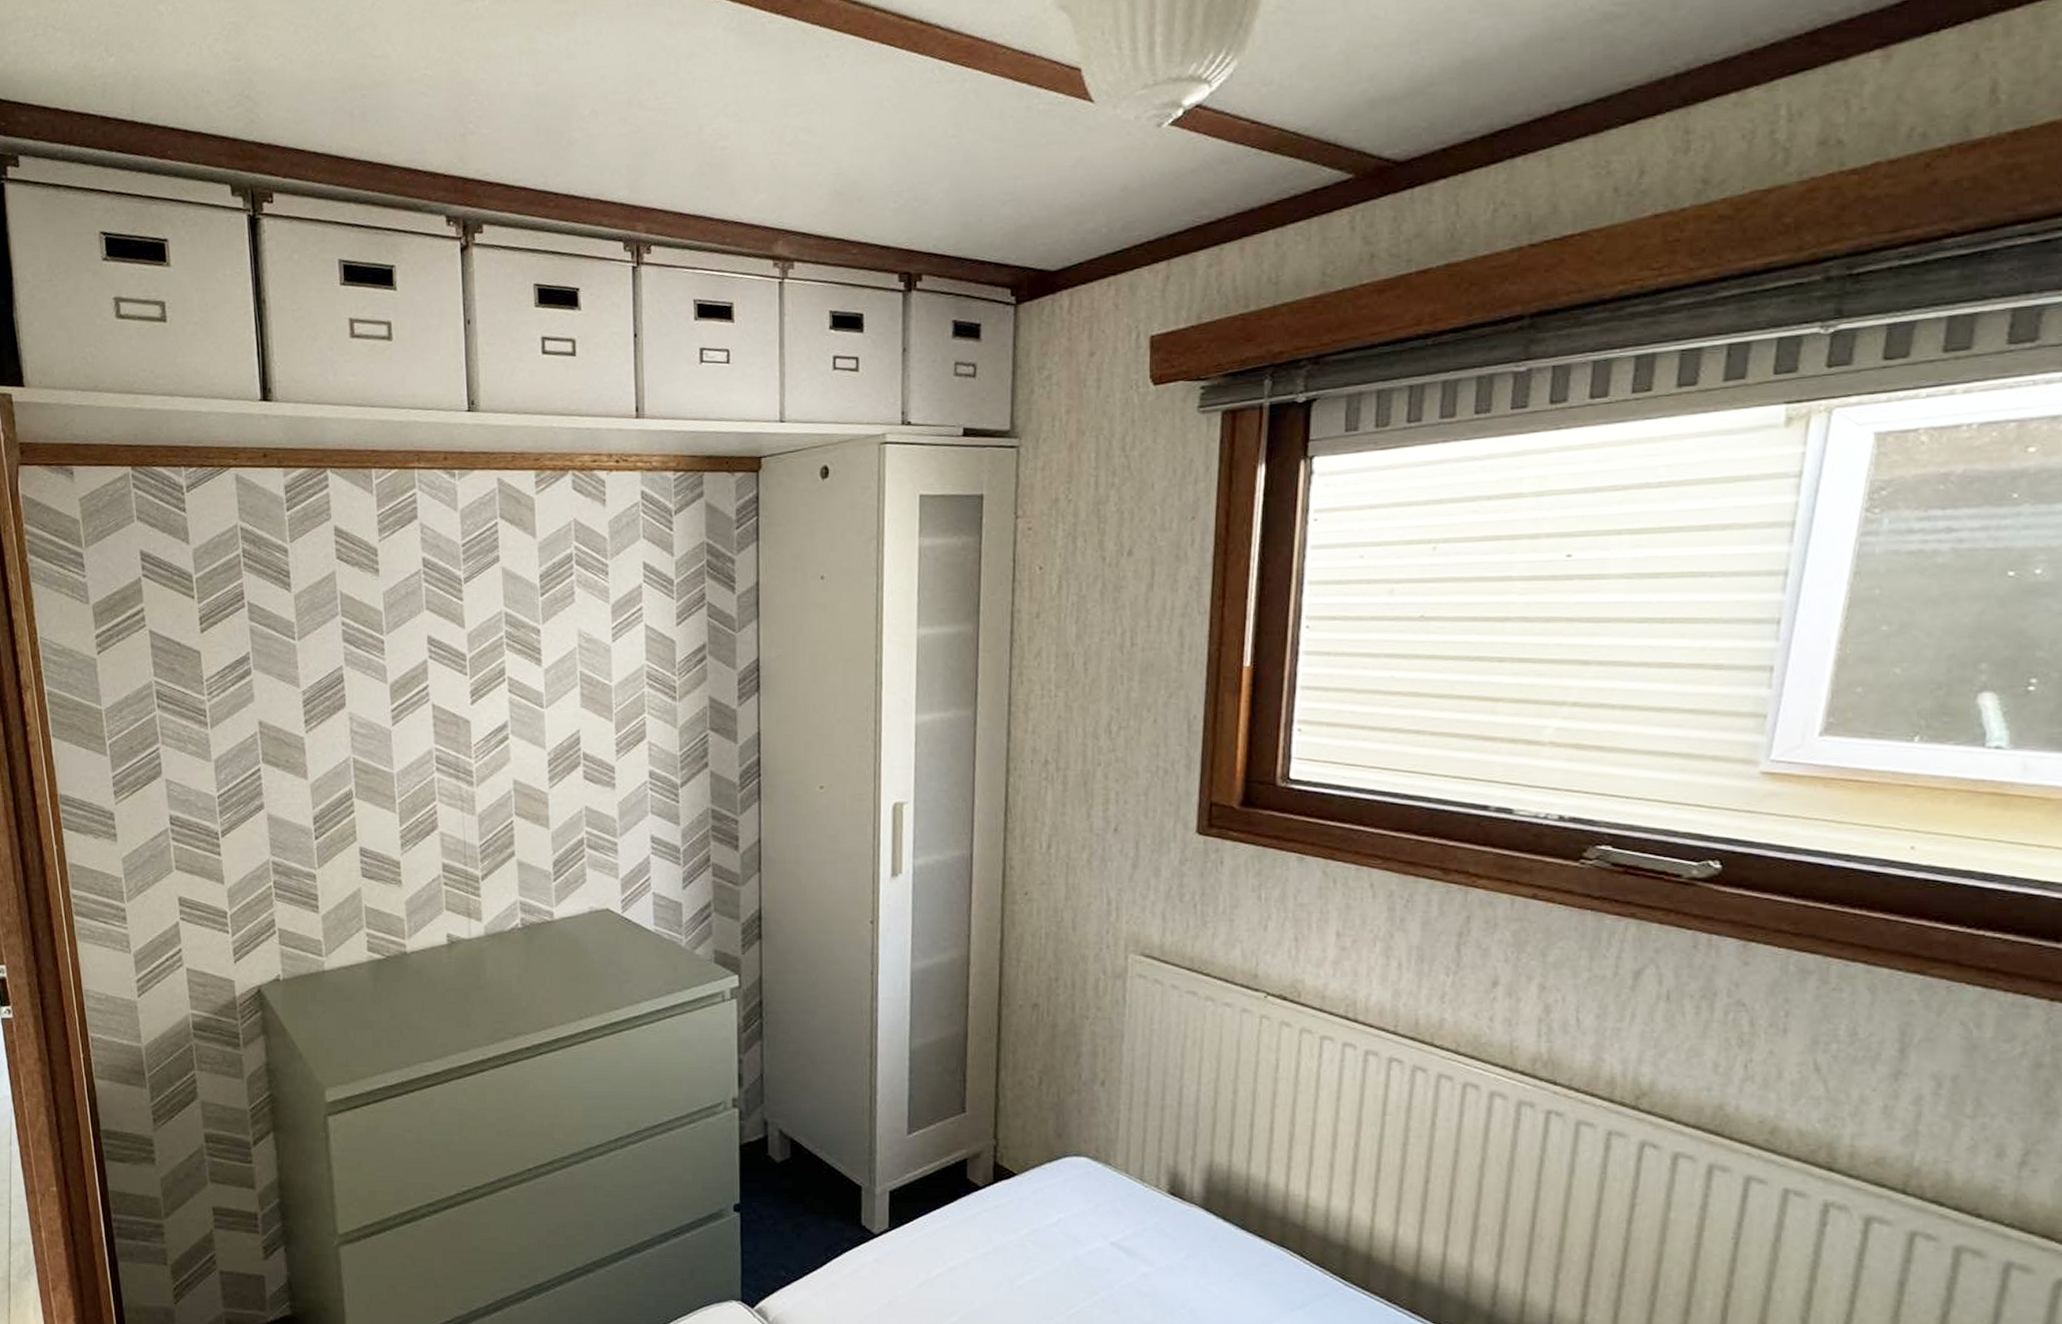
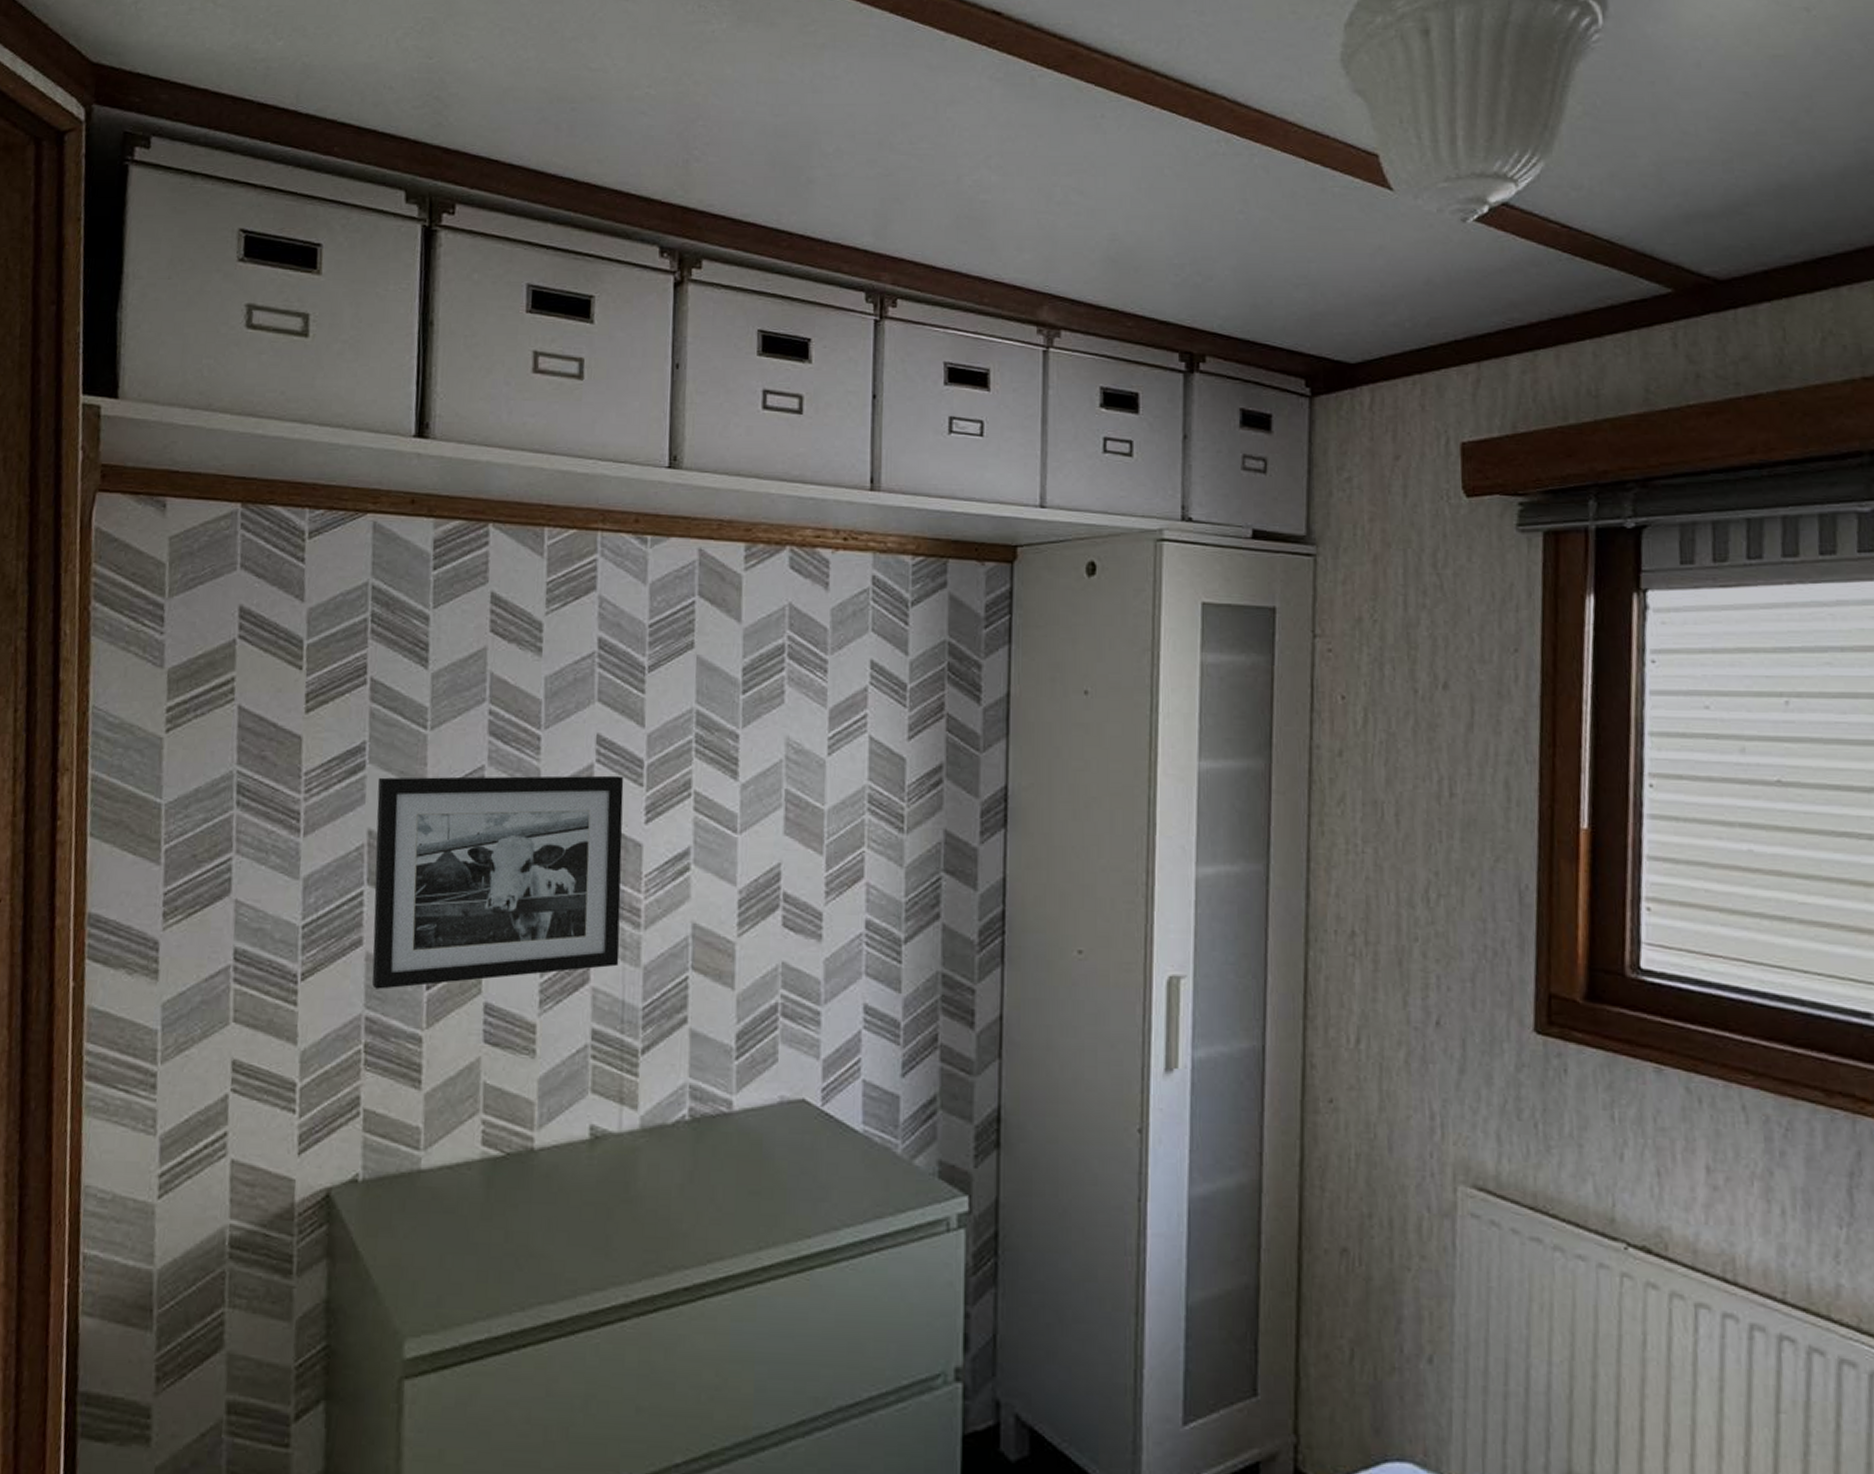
picture frame: none [262,668,459,841] -> present [372,775,624,989]

